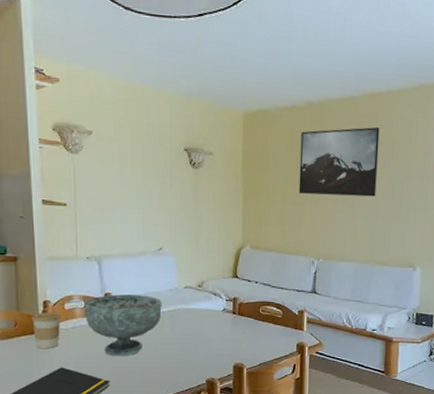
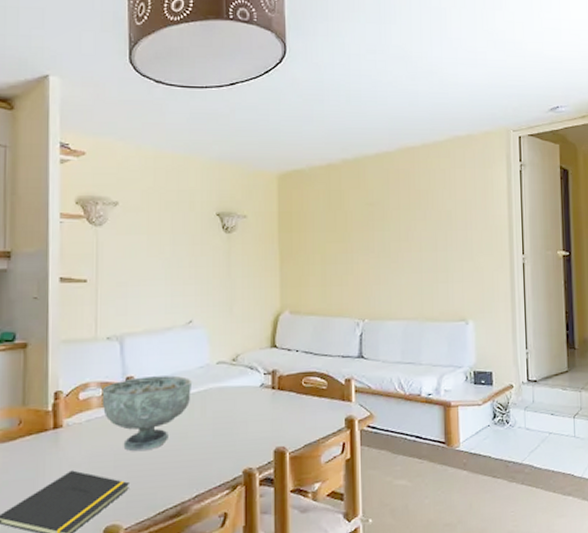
coffee cup: present [32,312,61,349] -> none [40,404,74,451]
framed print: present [298,127,380,197] -> none [337,180,419,251]

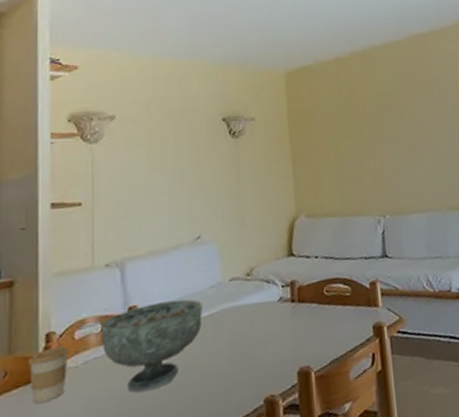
coffee cup: none [40,404,74,451] -> present [29,345,69,404]

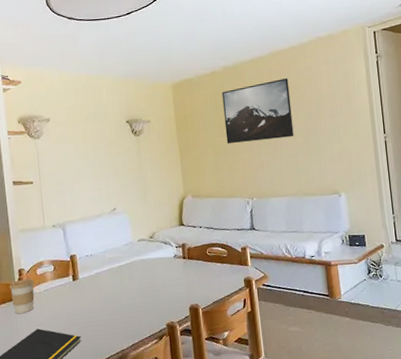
decorative bowl: present [101,298,204,393] -> none [53,252,121,313]
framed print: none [348,67,436,146] -> present [222,78,294,144]

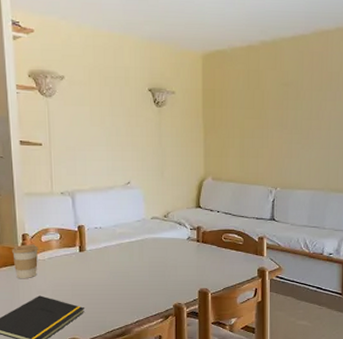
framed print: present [222,78,294,144] -> none [255,63,330,128]

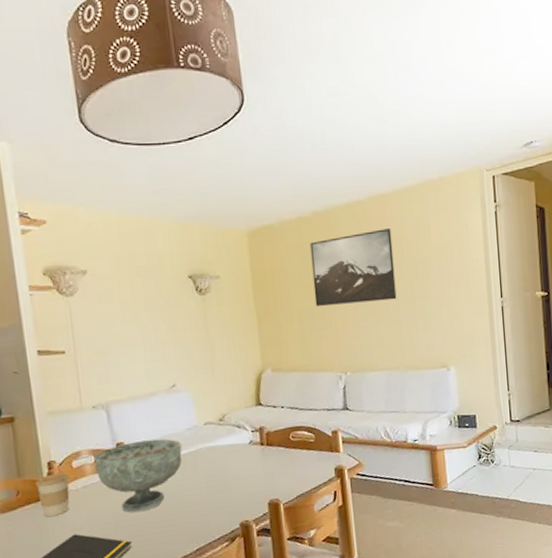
decorative bowl: none [59,226,132,285] -> present [93,438,183,513]
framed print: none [255,63,330,128] -> present [310,228,397,306]

